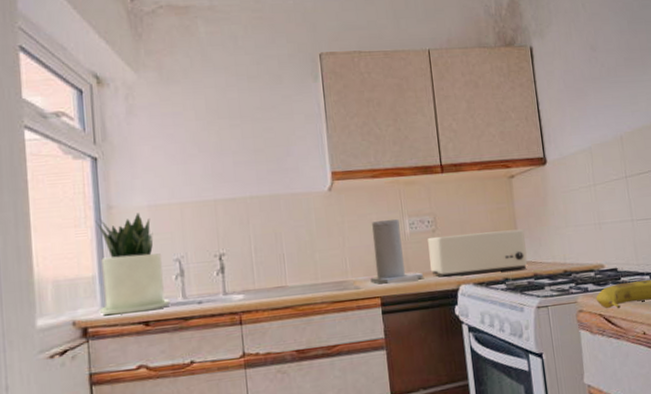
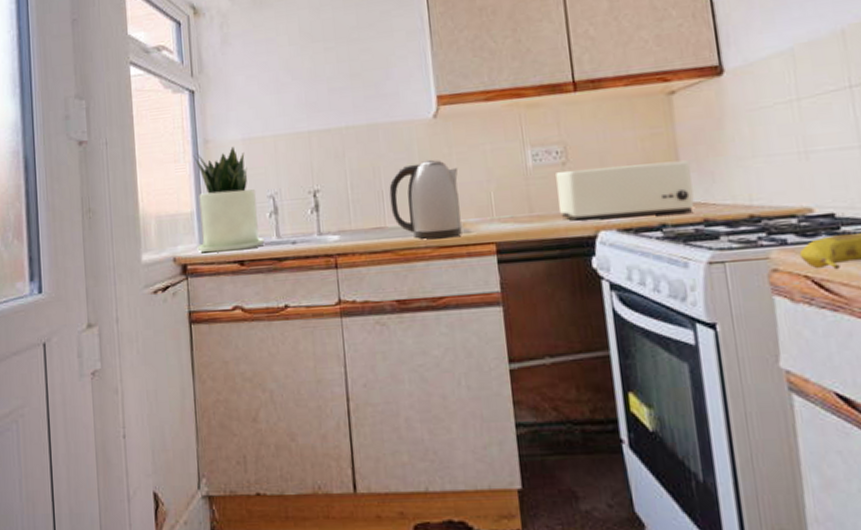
kettle: none [289,226,353,296] -> present [389,159,462,240]
paper towel: present [370,219,424,285] -> none [483,149,551,229]

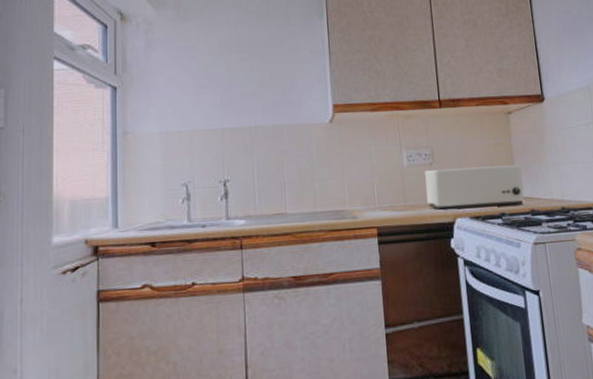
planter: present [193,146,266,253] -> none [108,139,178,235]
kettle: present [389,159,462,240] -> none [290,157,350,224]

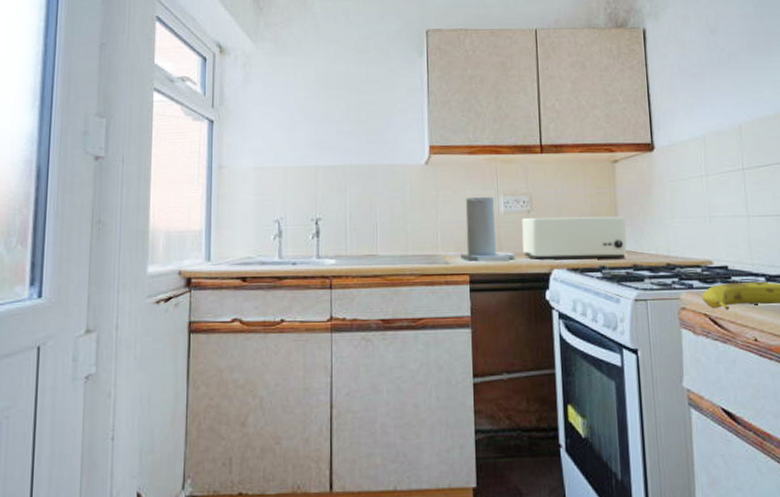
paper towel: none [367,151,421,215] -> present [460,196,516,262]

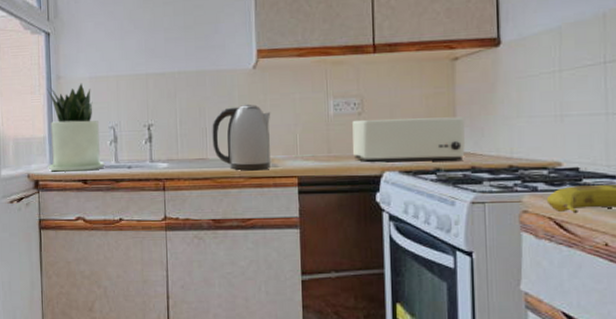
planter: none [201,173,269,268] -> present [47,83,106,172]
kettle: none [383,199,443,268] -> present [212,104,271,171]
paper towel: present [460,196,516,262] -> none [289,99,345,165]

